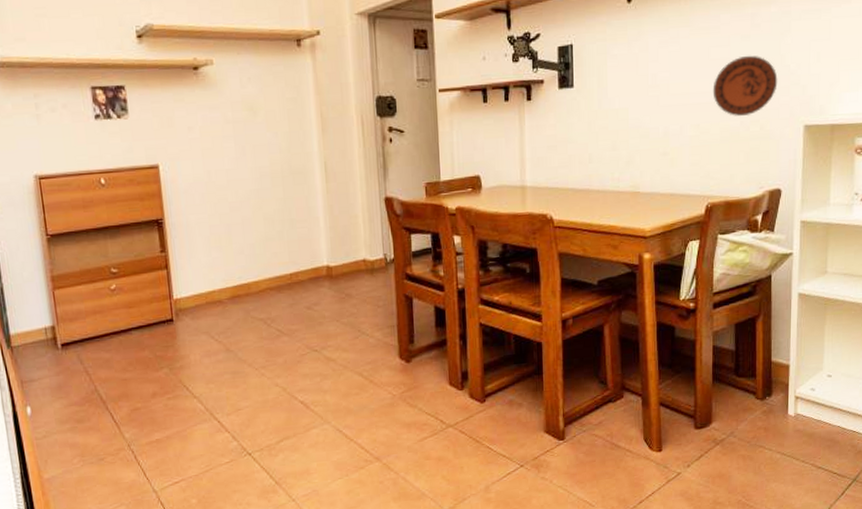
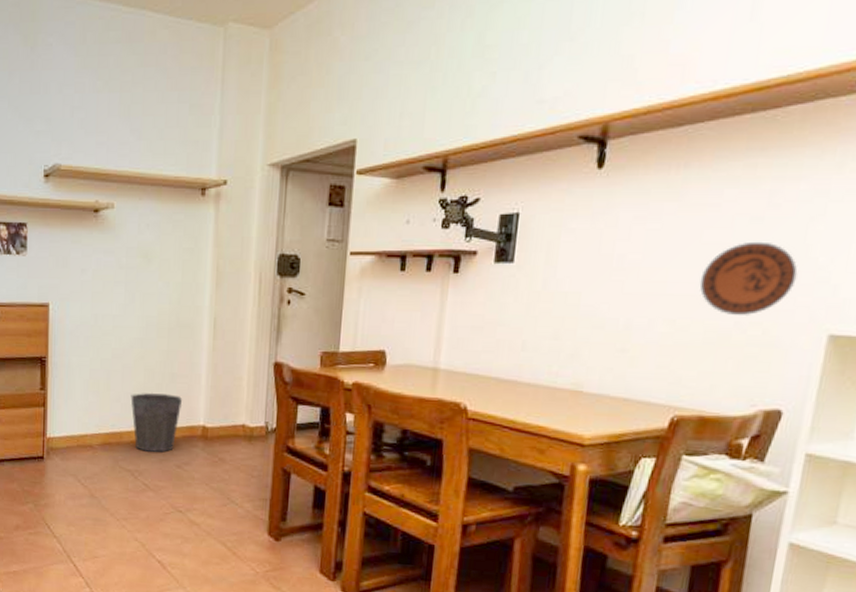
waste bin: none [253,240,305,298] -> present [130,392,183,452]

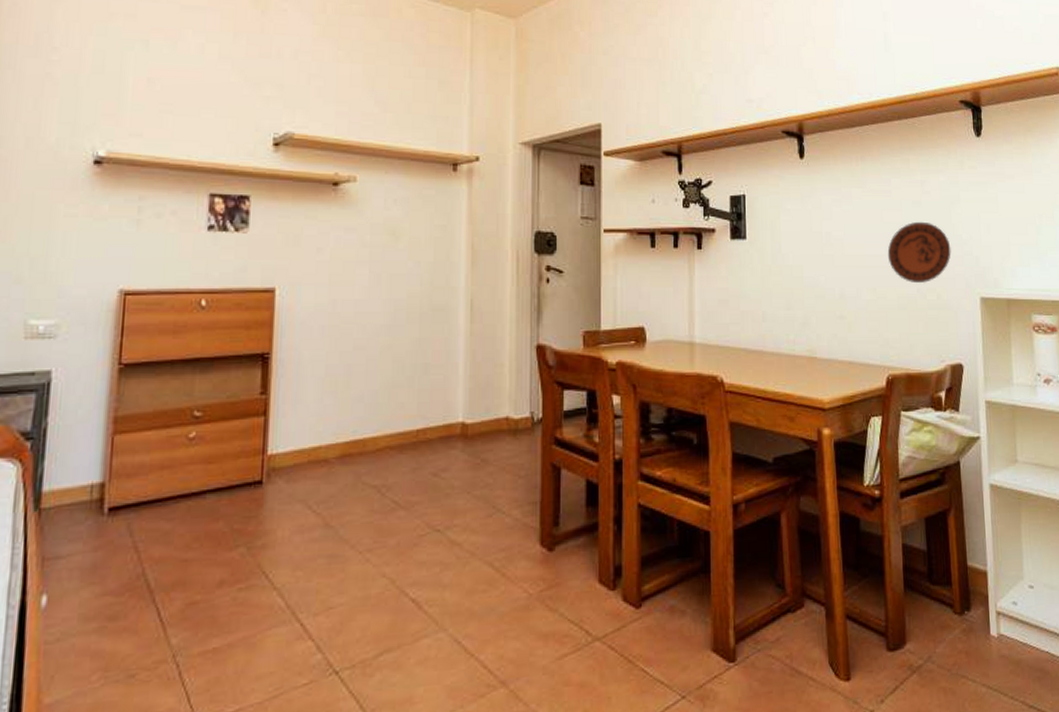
waste bin: present [130,392,183,452] -> none [376,387,438,460]

